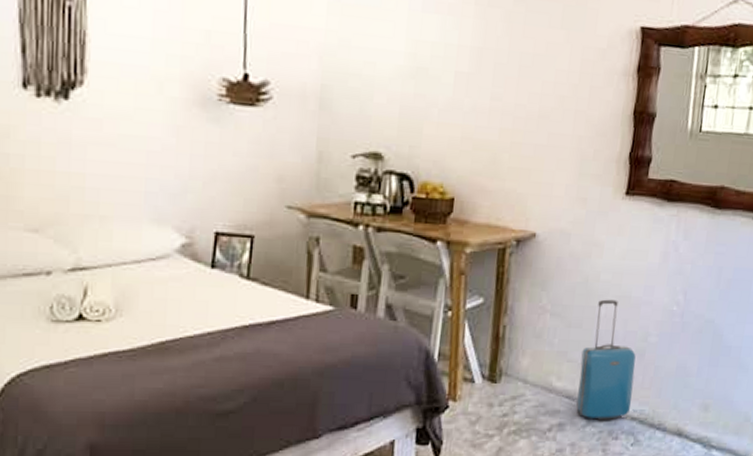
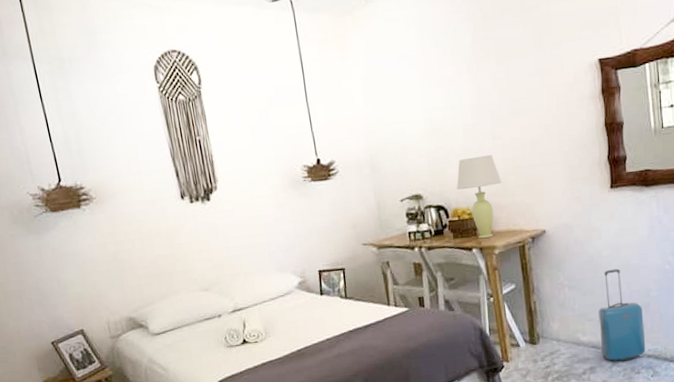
table lamp: none [432,117,493,230] -> present [456,155,502,239]

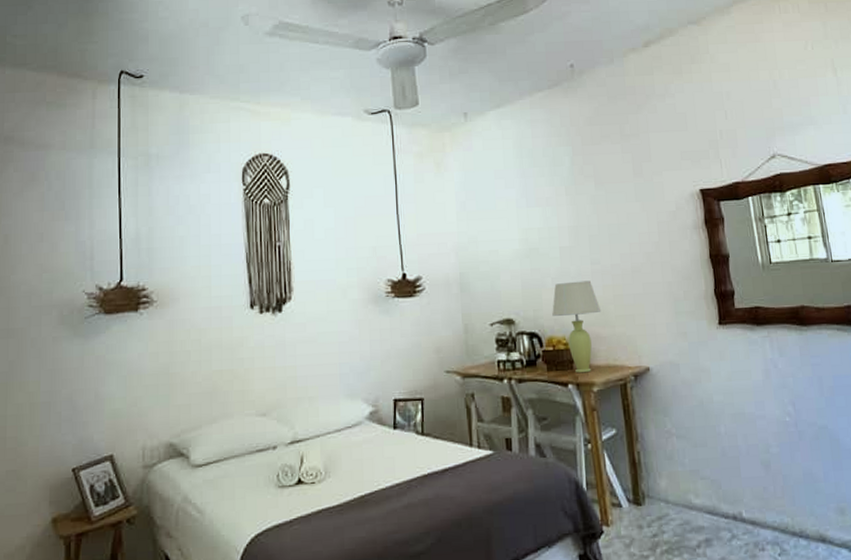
suitcase: present [598,268,646,362] -> none [712,417,770,534]

